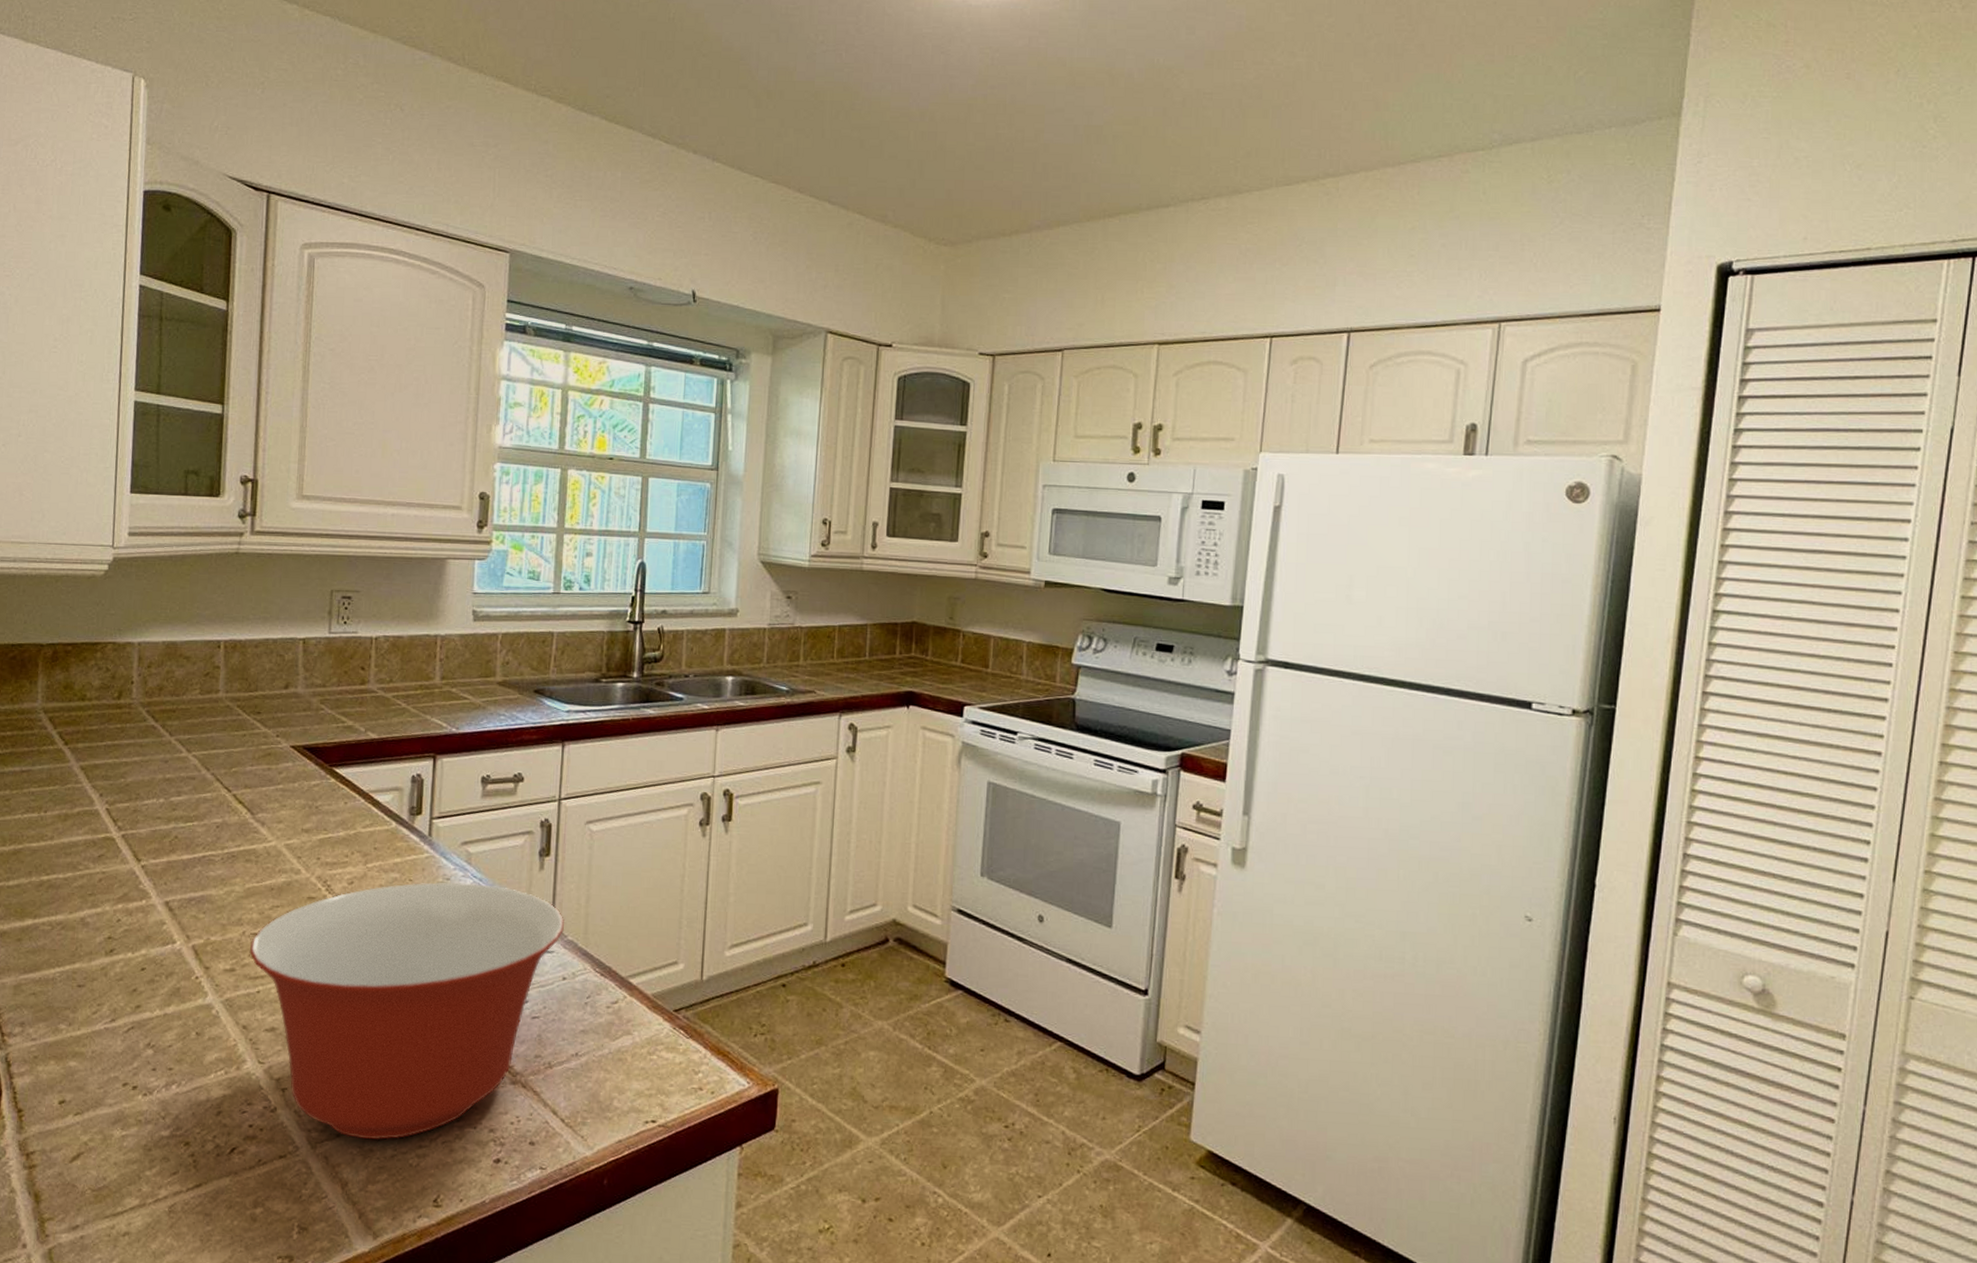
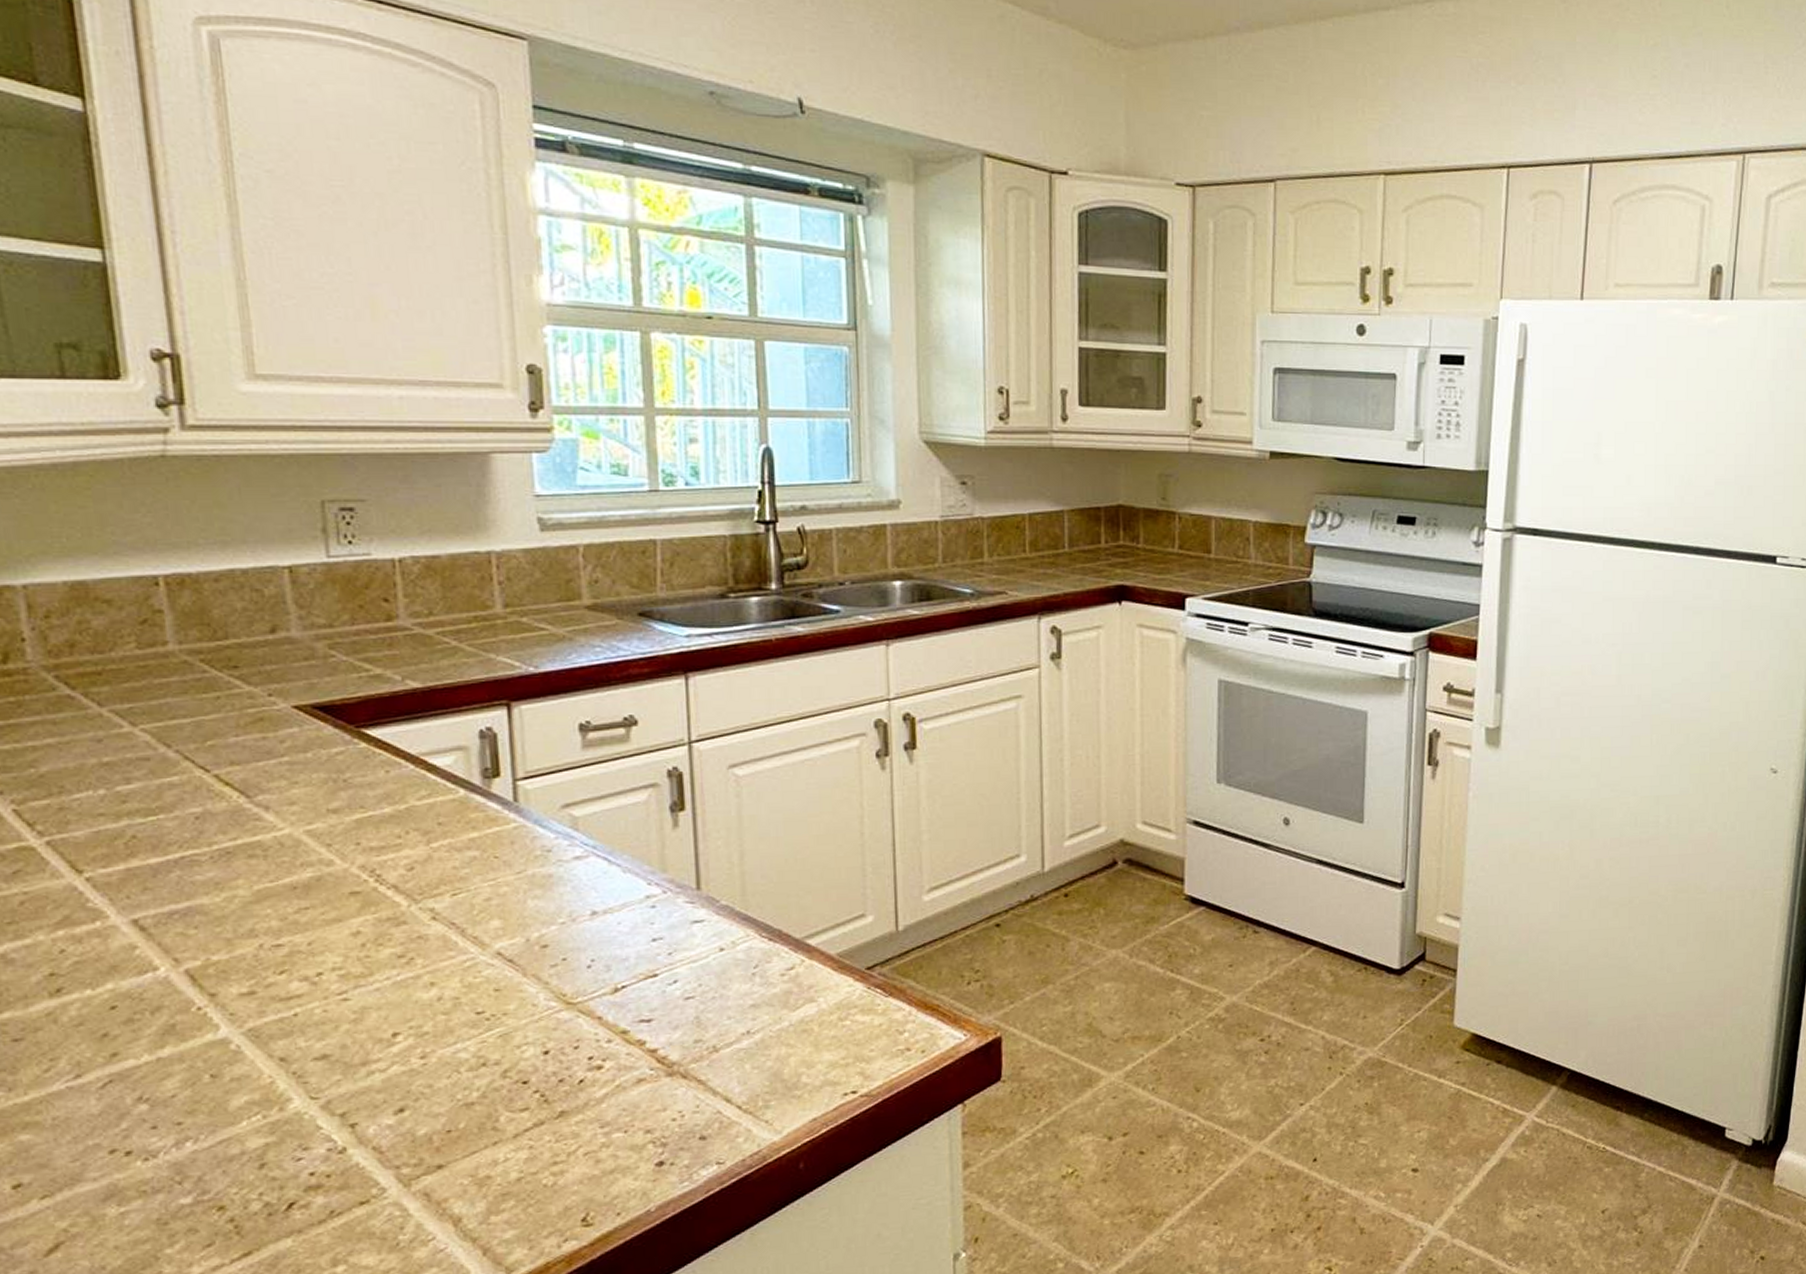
mixing bowl: present [249,882,565,1140] -> none [273,852,716,1167]

